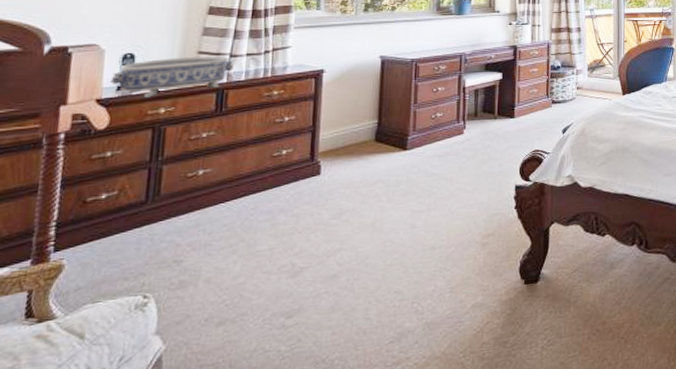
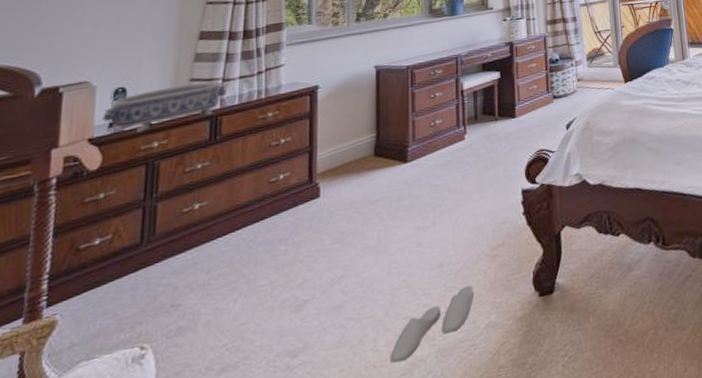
slippers: none [379,268,463,331] -> present [390,285,473,363]

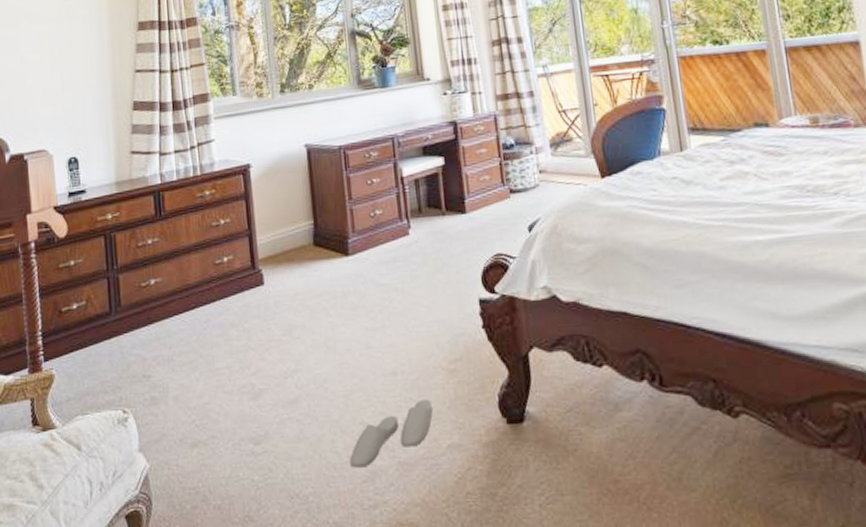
decorative bowl: present [102,81,227,134] -> none [62,155,165,205]

